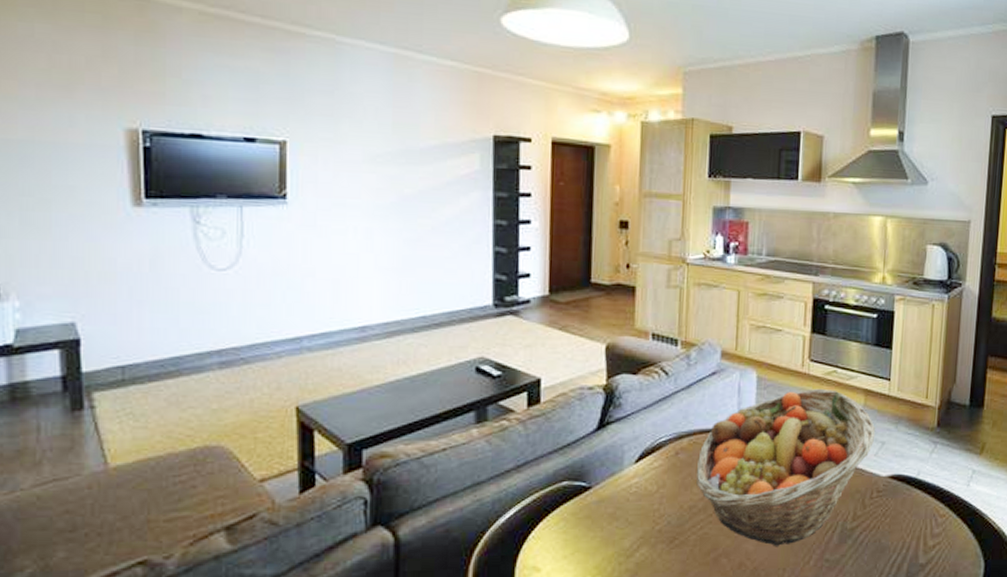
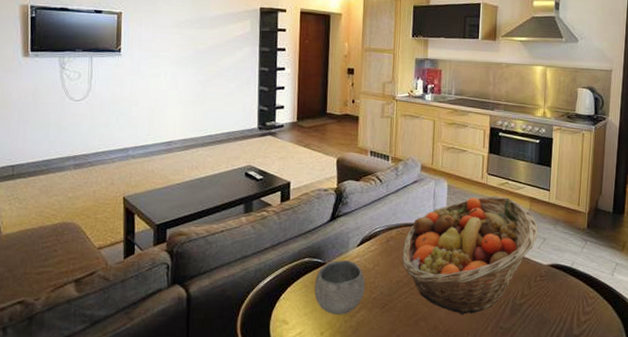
bowl: none [577,482,647,556] -> present [315,260,366,315]

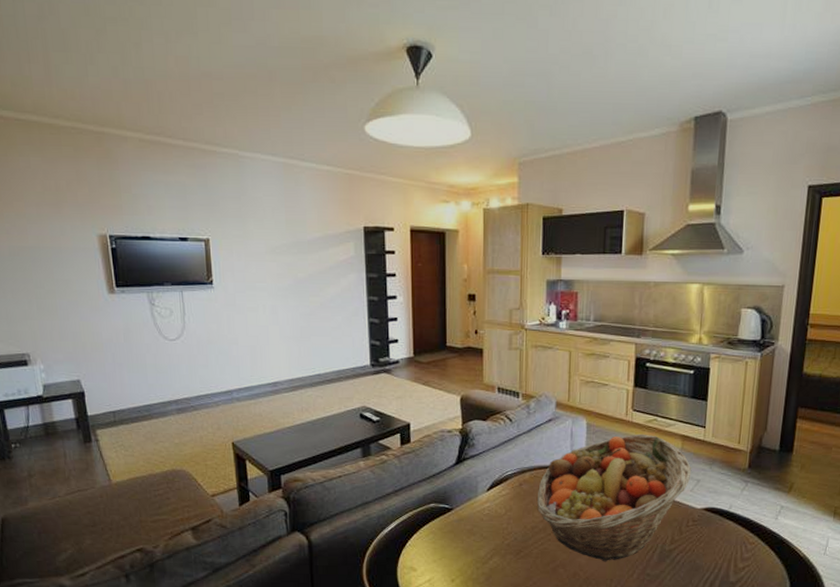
bowl: present [315,260,366,315] -> none [443,506,498,562]

